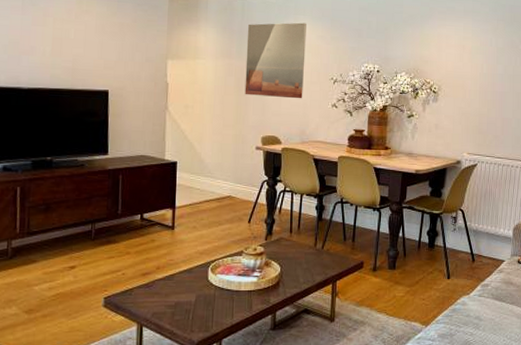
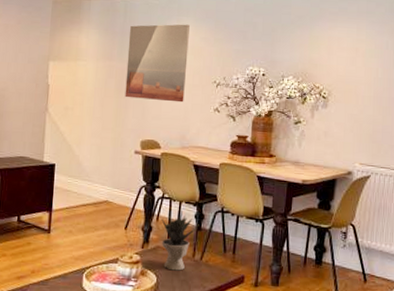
potted plant: none [283,202,320,260] -> present [161,209,199,271]

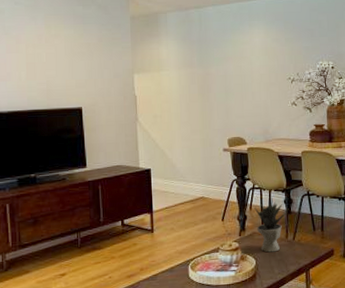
wall art: present [125,24,190,103] -> none [206,28,263,101]

